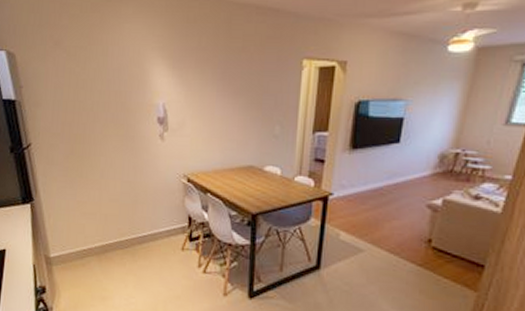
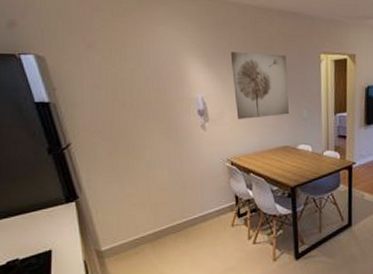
wall art: none [198,53,262,131] -> present [230,51,289,119]

